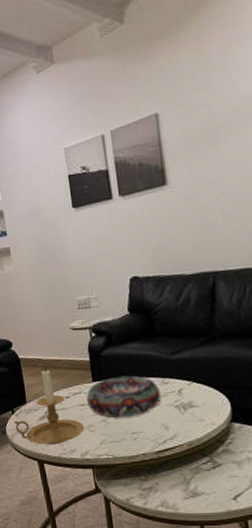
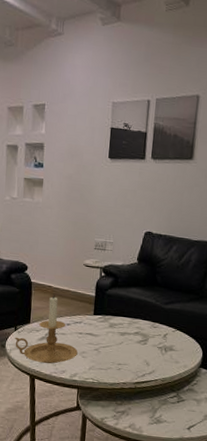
decorative bowl: present [86,375,161,418] -> none [85,314,149,351]

